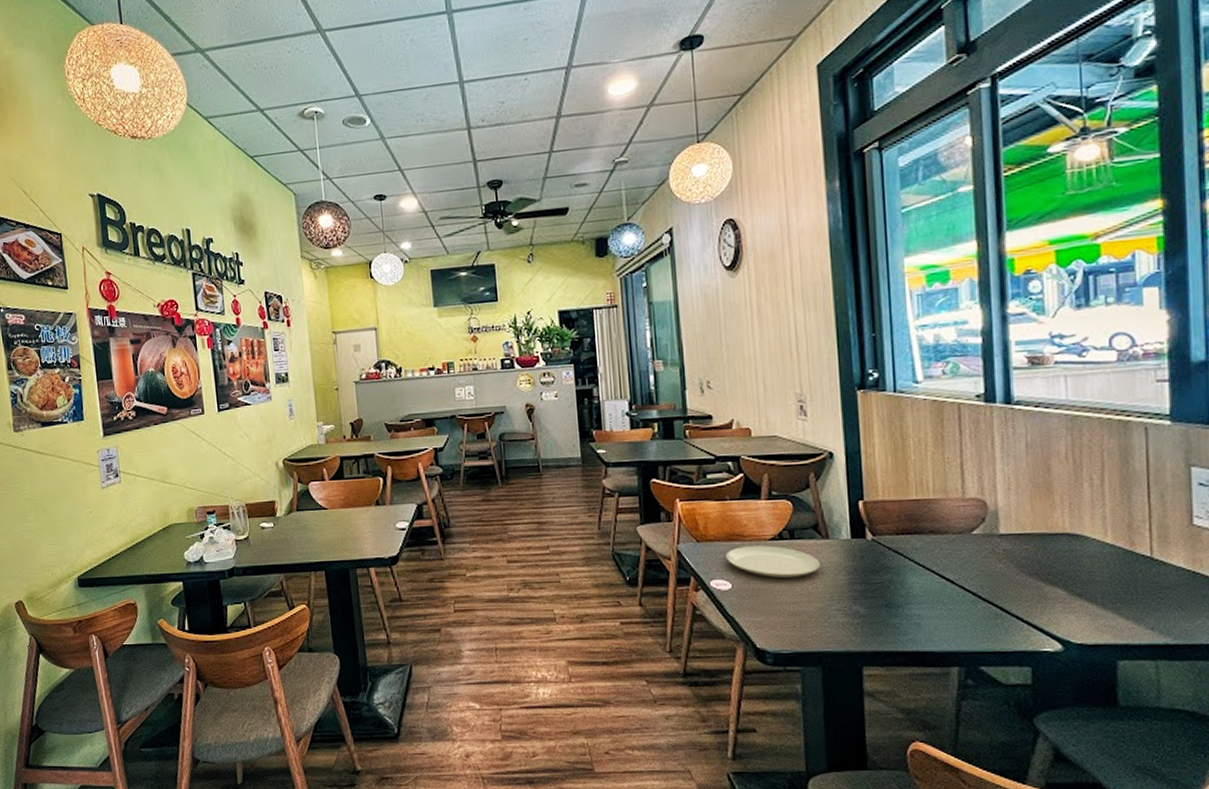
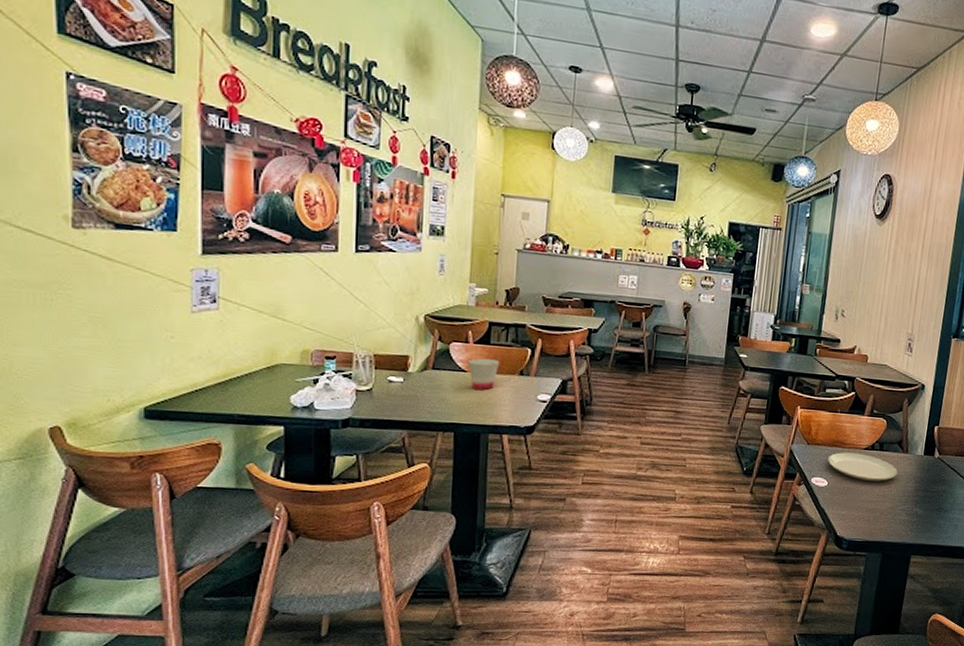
cup: none [327,492,356,526] -> present [468,358,500,391]

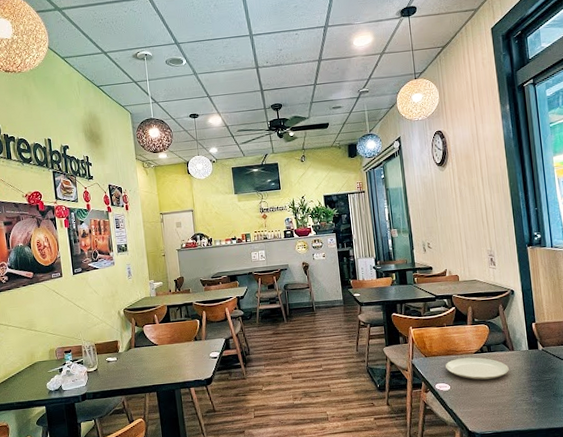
cup: present [468,358,500,391] -> none [157,332,180,358]

